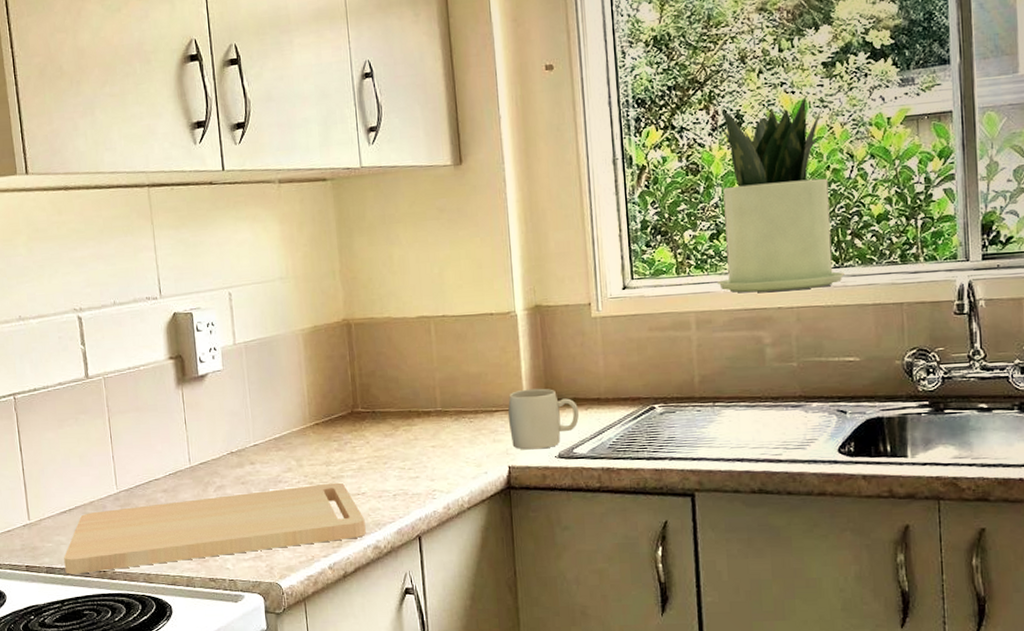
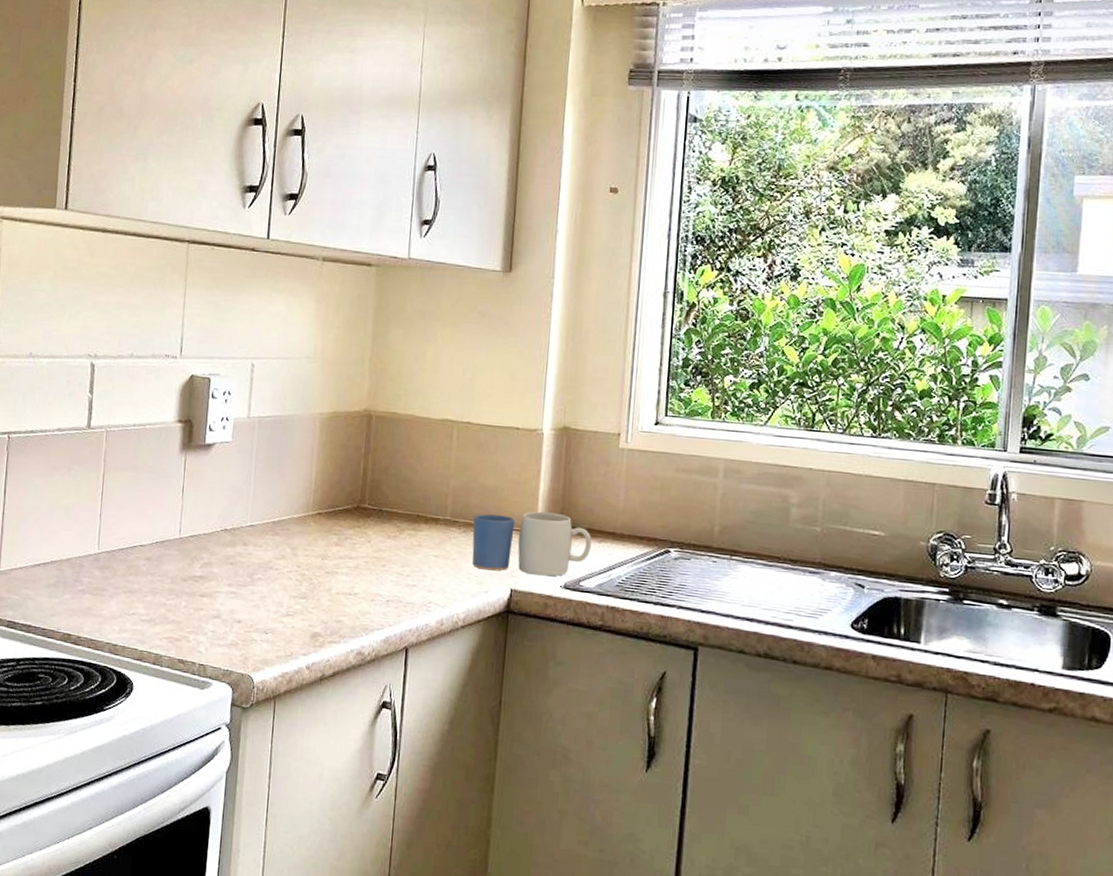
cutting board: present [64,482,366,575] -> none [27,569,353,640]
mug: none [463,398,504,452] -> present [472,514,515,571]
planter: present [718,97,845,293] -> none [752,259,881,455]

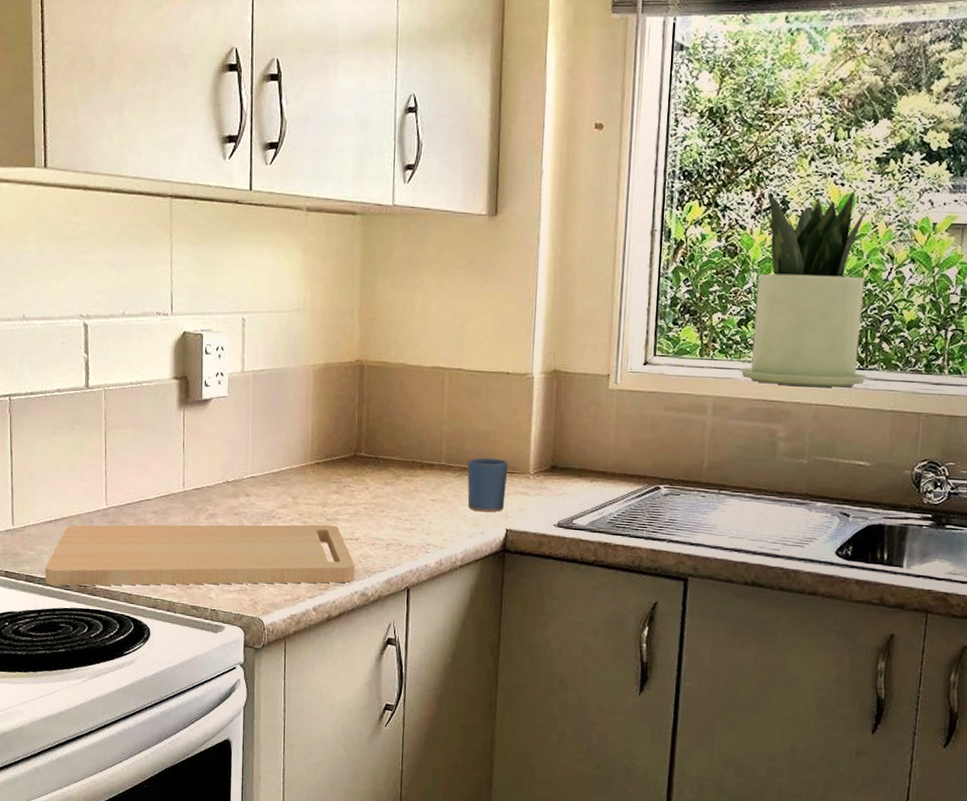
cutting board: none [27,569,353,640] -> present [45,524,355,586]
mug: present [517,511,592,577] -> none [511,453,584,516]
planter: none [752,259,881,455] -> present [740,191,870,388]

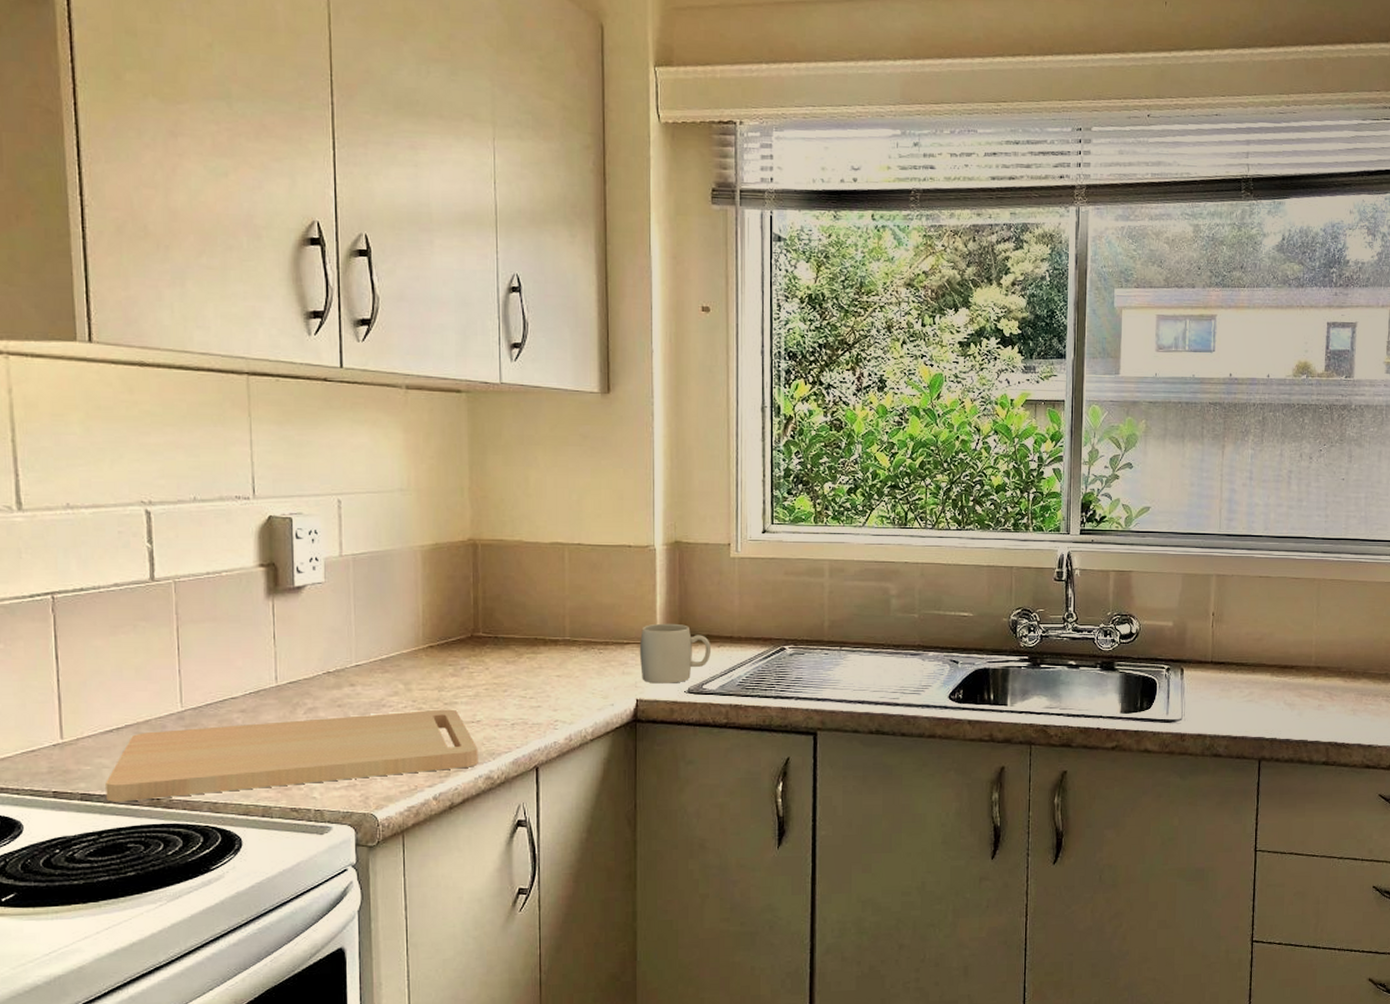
mug: present [467,458,508,512] -> none [593,631,635,684]
mug: none [511,453,584,516] -> present [639,623,712,684]
planter: present [740,191,870,388] -> none [852,371,965,547]

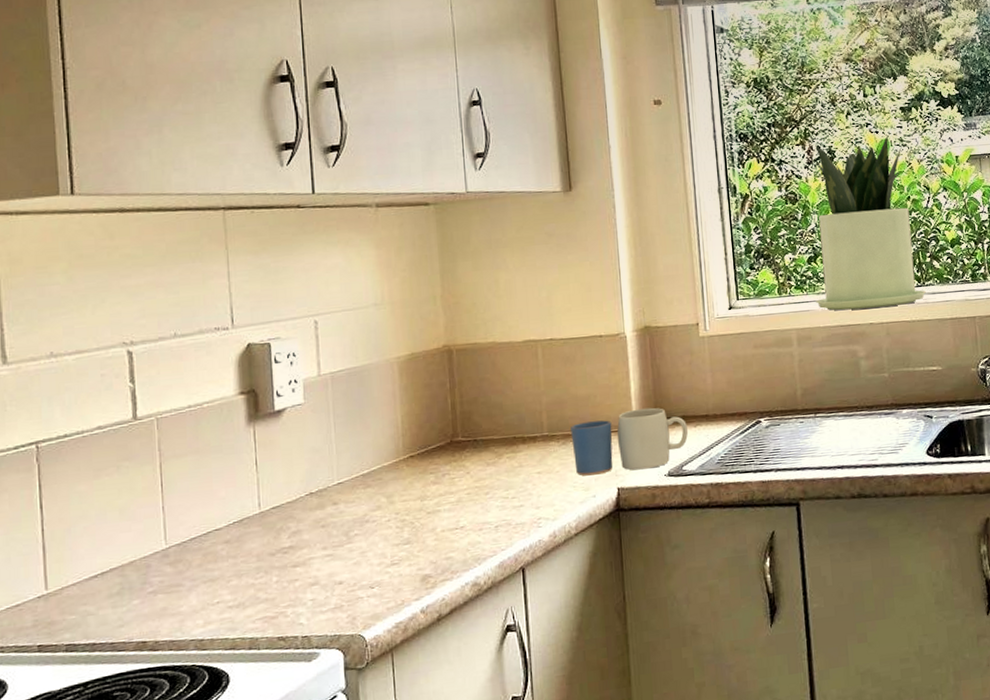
cutting board: present [106,709,478,802] -> none [91,517,464,651]
mug: none [593,631,635,684] -> present [571,420,613,476]
planter: none [852,371,965,547] -> present [815,137,926,311]

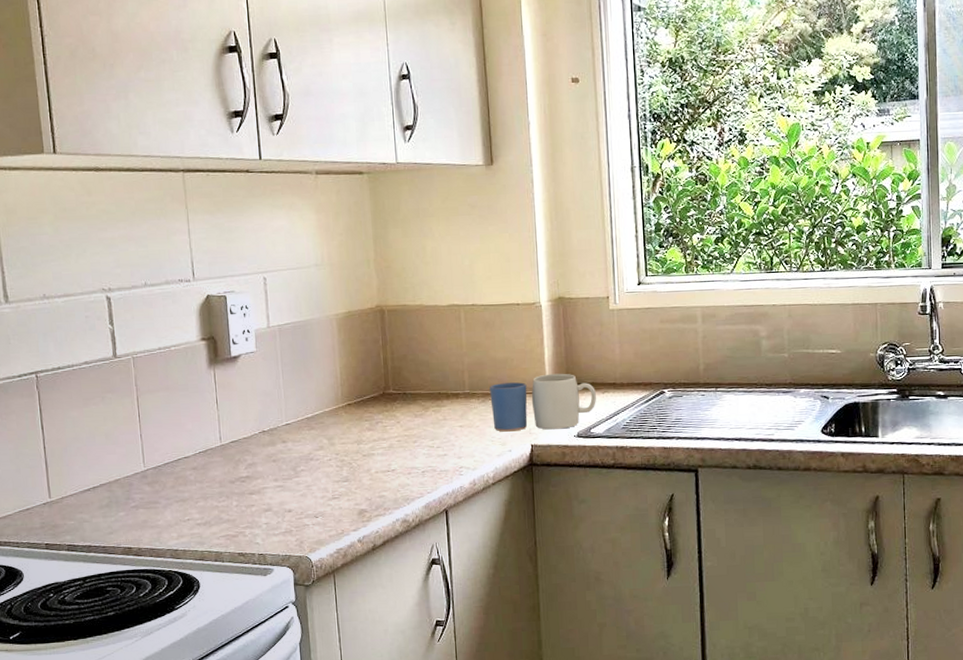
planter: present [815,137,926,311] -> none [721,121,829,291]

